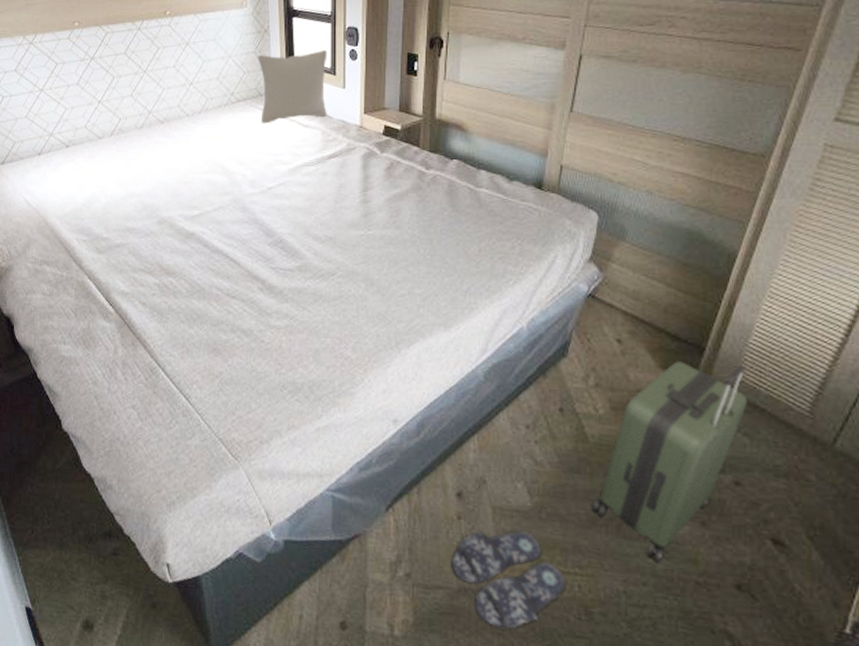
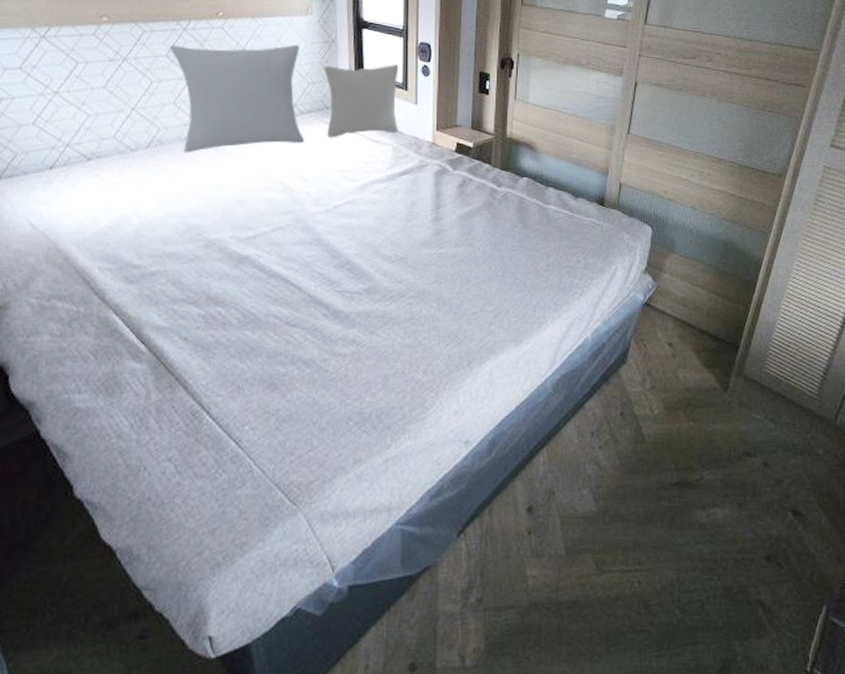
pillow: none [127,36,240,140] -> present [170,44,304,154]
slippers: present [451,531,566,630] -> none [522,537,628,638]
suitcase: present [592,361,748,563] -> none [649,358,773,548]

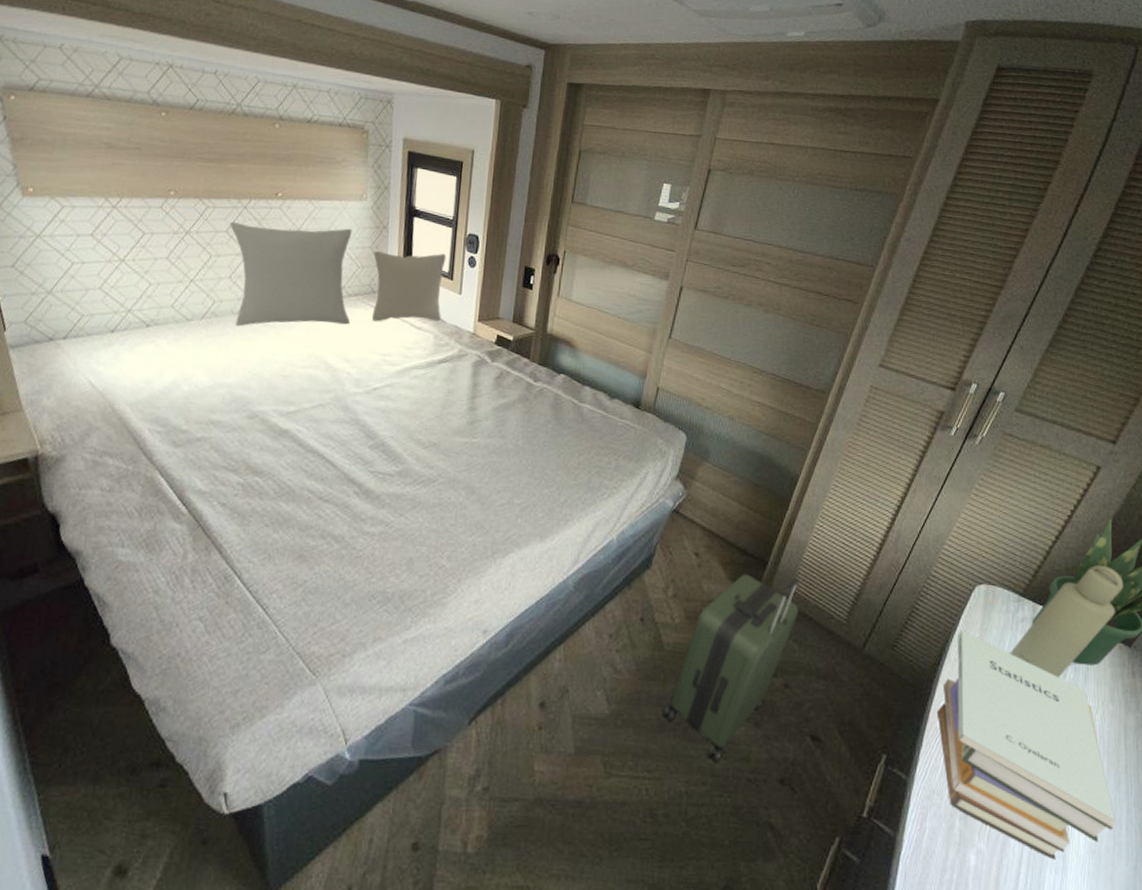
suitcase: none [649,358,773,548] -> present [663,574,800,763]

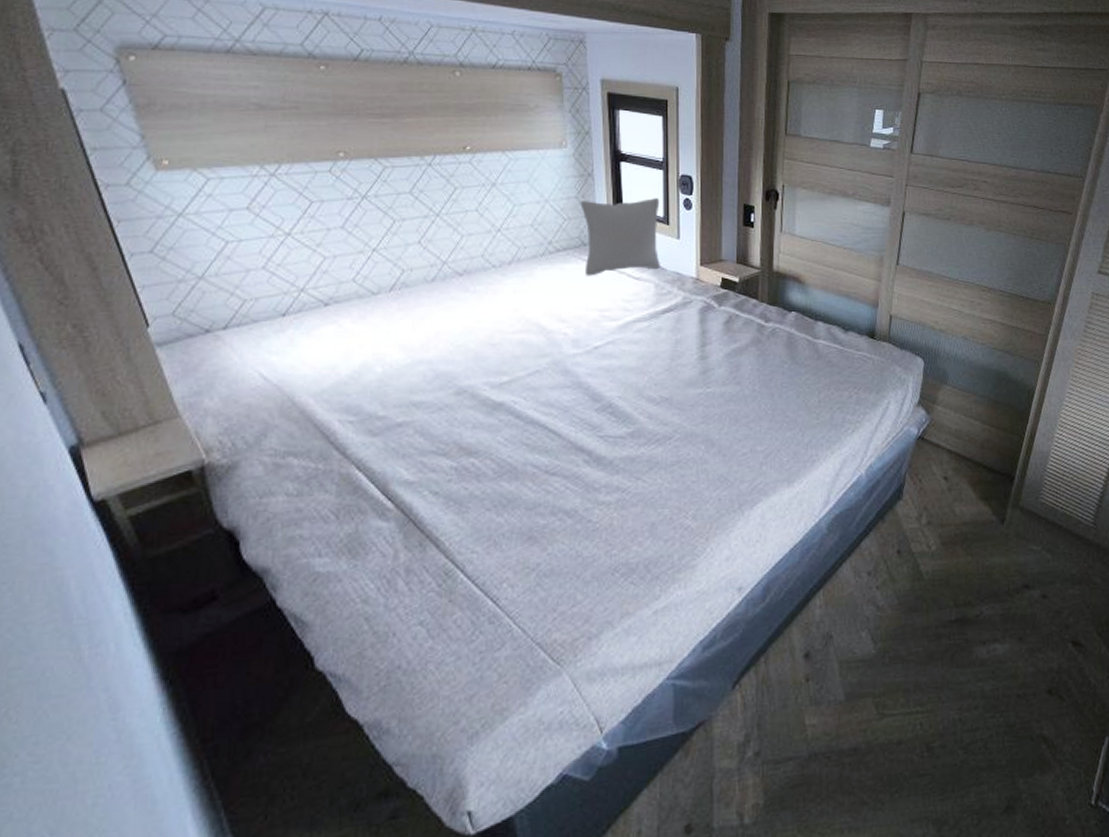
pillow: present [230,222,352,327] -> none [413,179,560,296]
suitcase: present [663,574,800,763] -> none [929,488,1049,685]

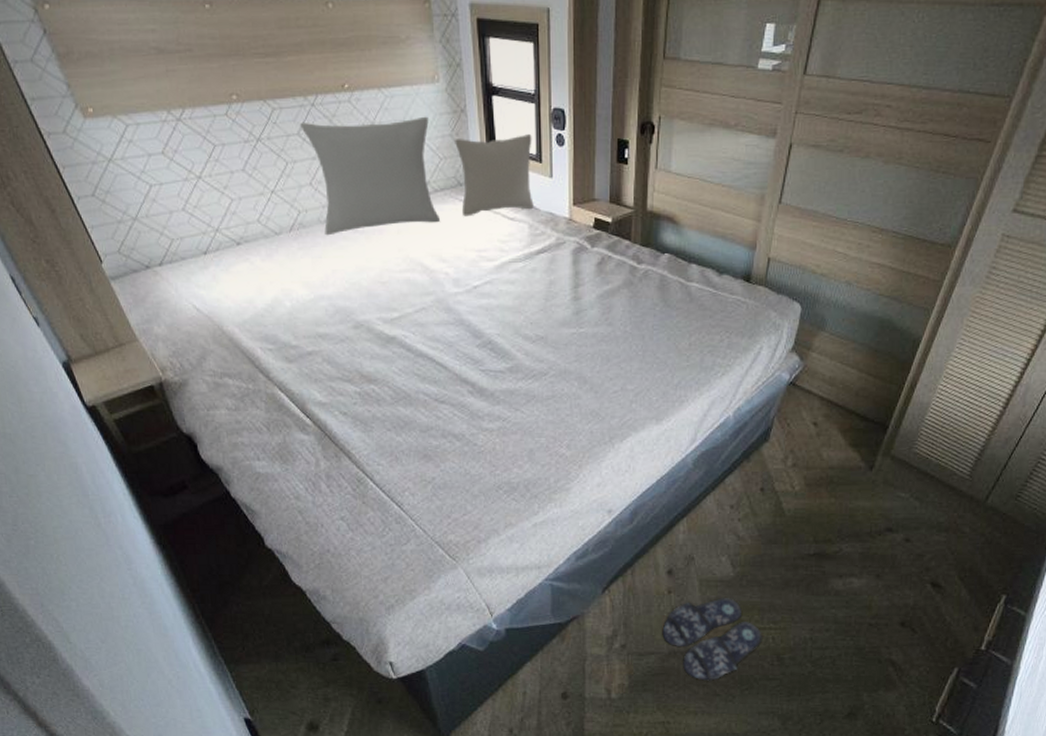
pillow: none [413,179,560,296] -> present [300,116,440,236]
slippers: none [800,680,910,787] -> present [662,598,762,681]

